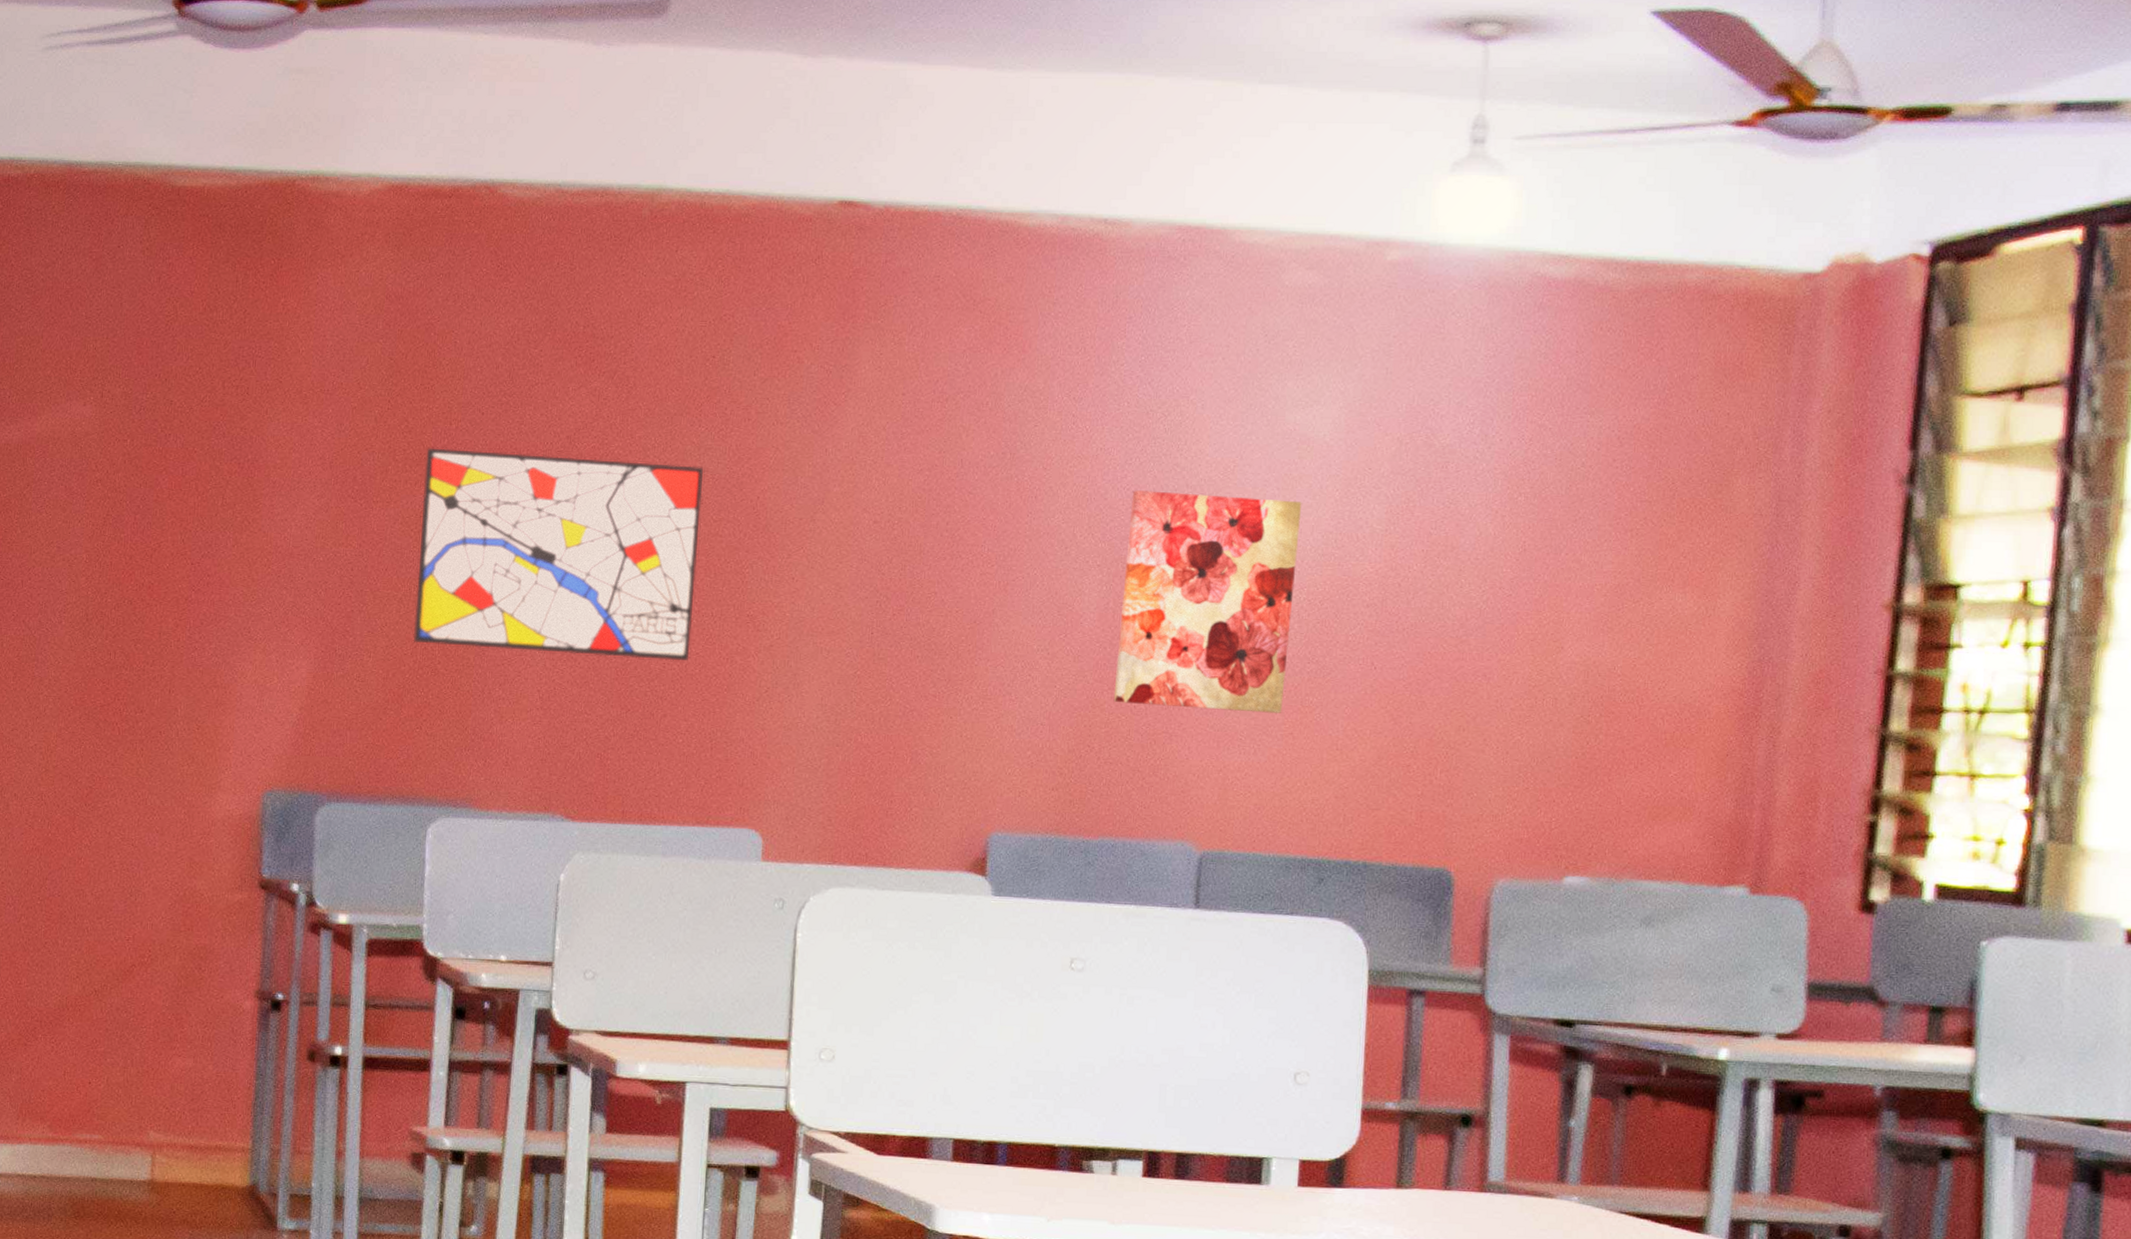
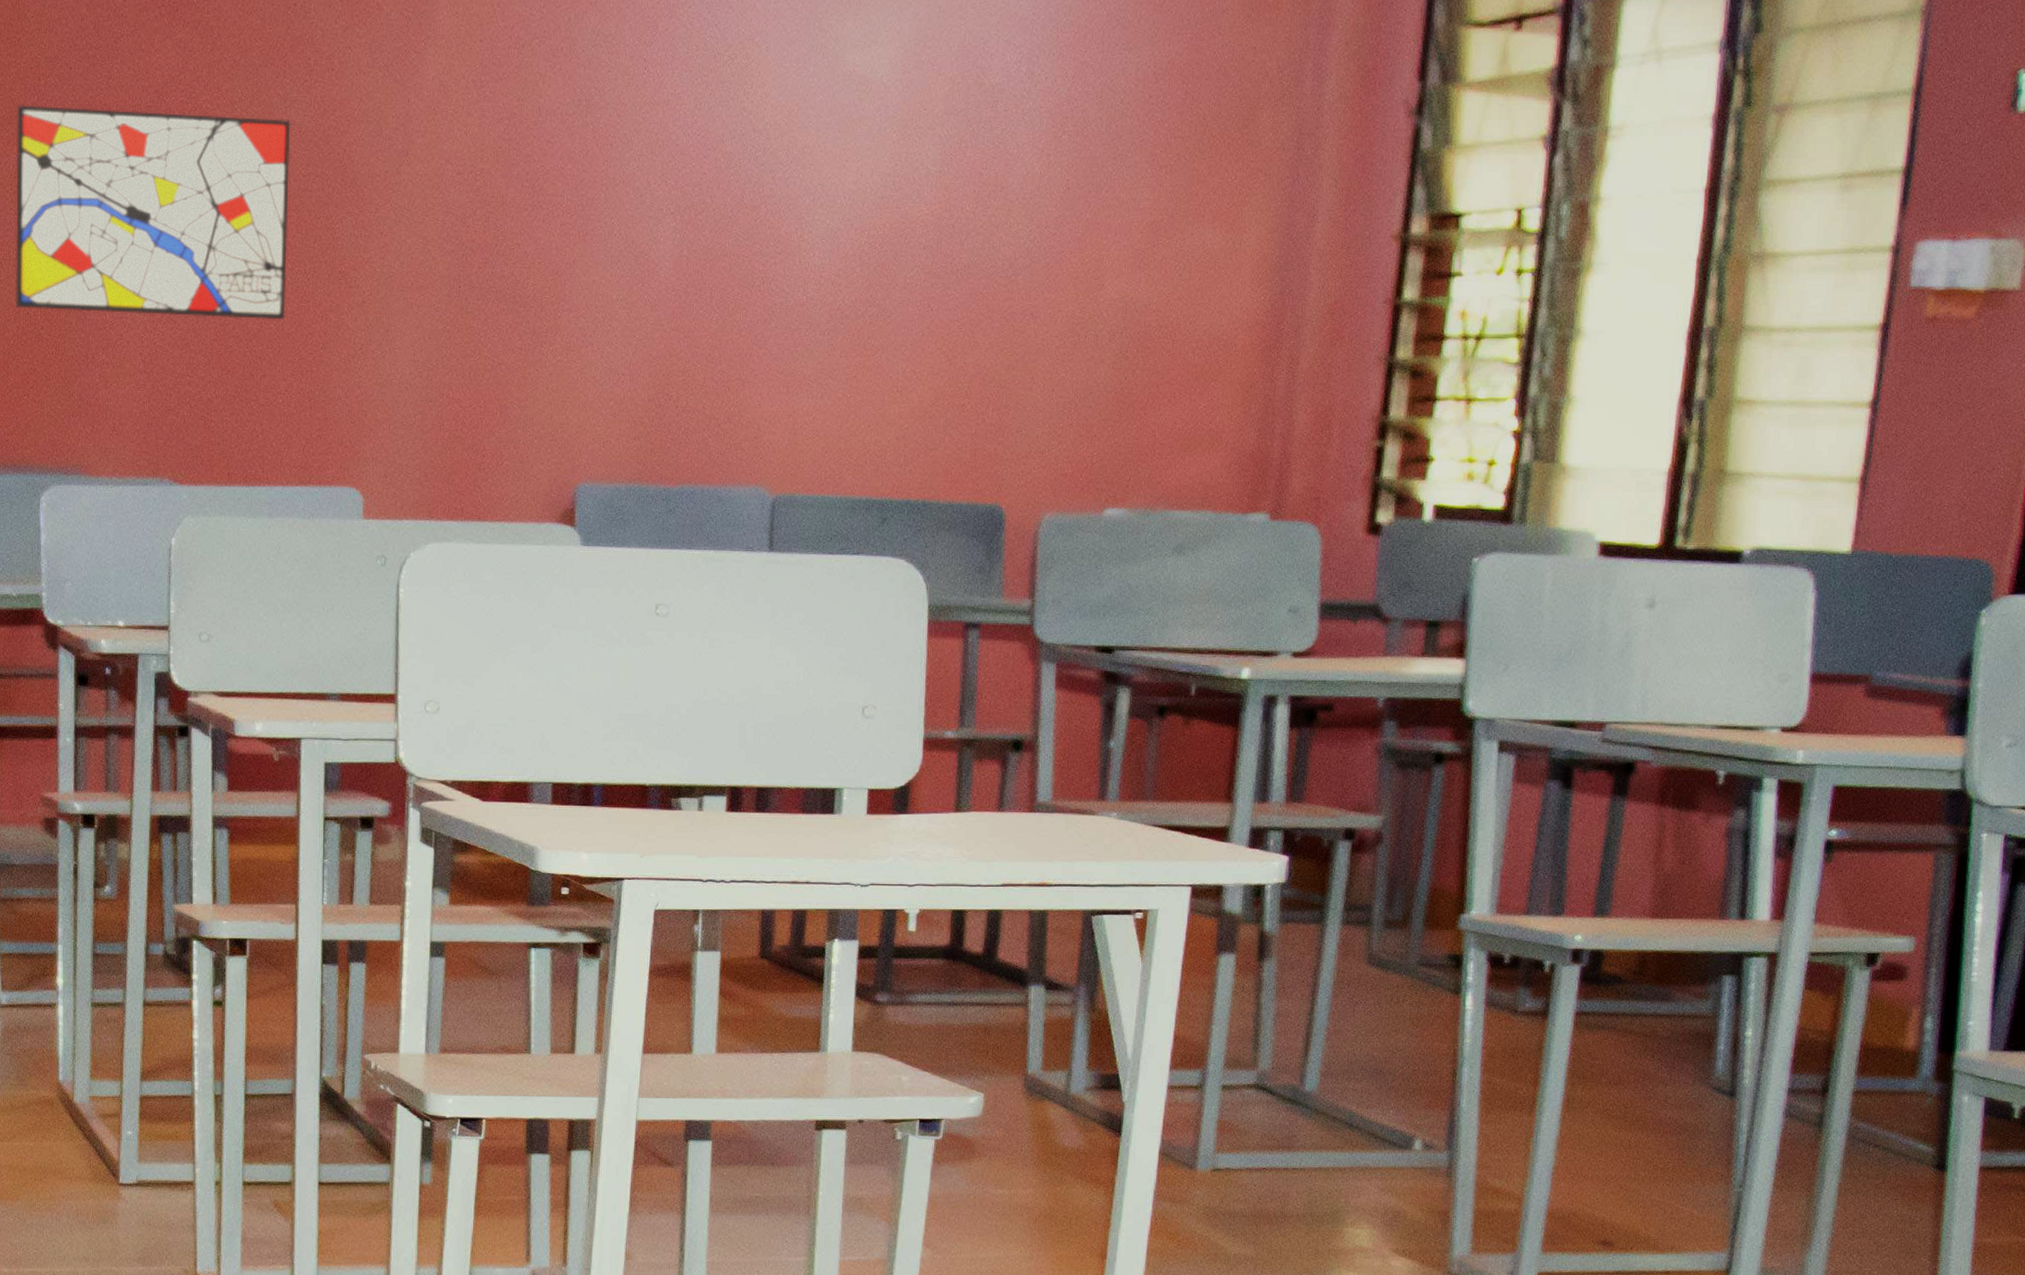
wall art: present [1113,490,1302,713] -> none [689,136,862,357]

